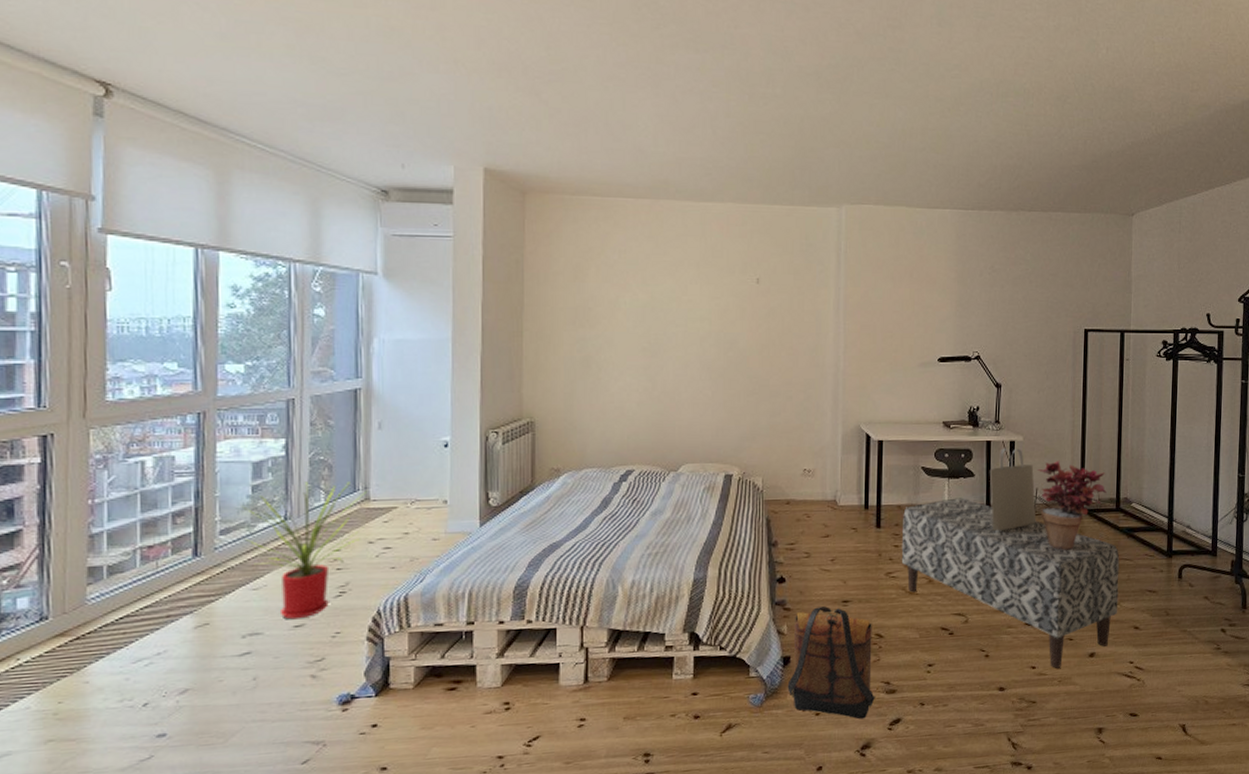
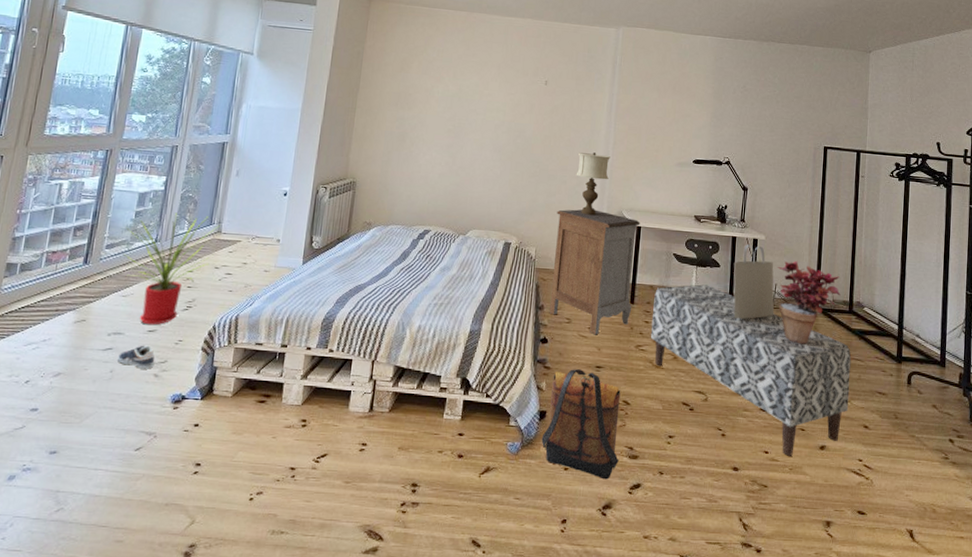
sneaker: none [259,643,309,671] -> present [117,345,155,369]
nightstand: none [784,426,882,567] -> present [549,209,640,335]
table lamp: none [802,360,842,434] -> present [576,152,610,216]

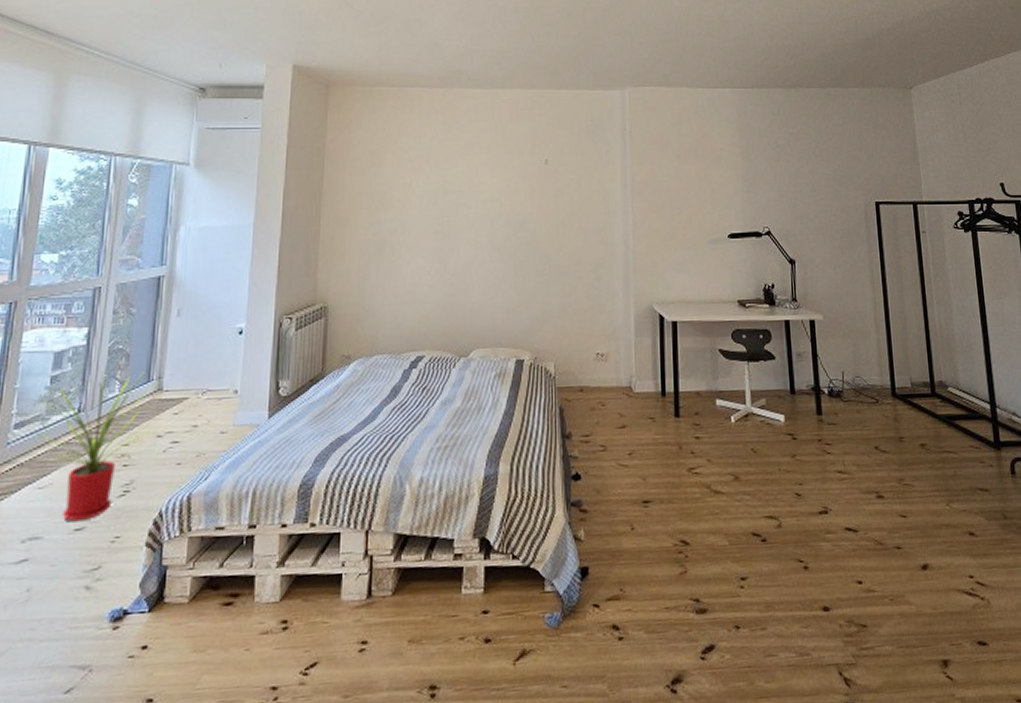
sneaker: present [117,345,155,369] -> none [34,549,86,582]
backpack: present [541,369,621,480] -> none [586,507,684,646]
nightstand: present [549,209,640,335] -> none [575,307,677,462]
table lamp: present [576,152,610,216] -> none [592,238,632,315]
bench: present [651,284,851,456] -> none [703,382,948,584]
tote bag: present [733,244,775,319] -> none [790,328,846,420]
potted plant: present [777,260,841,344] -> none [842,340,919,442]

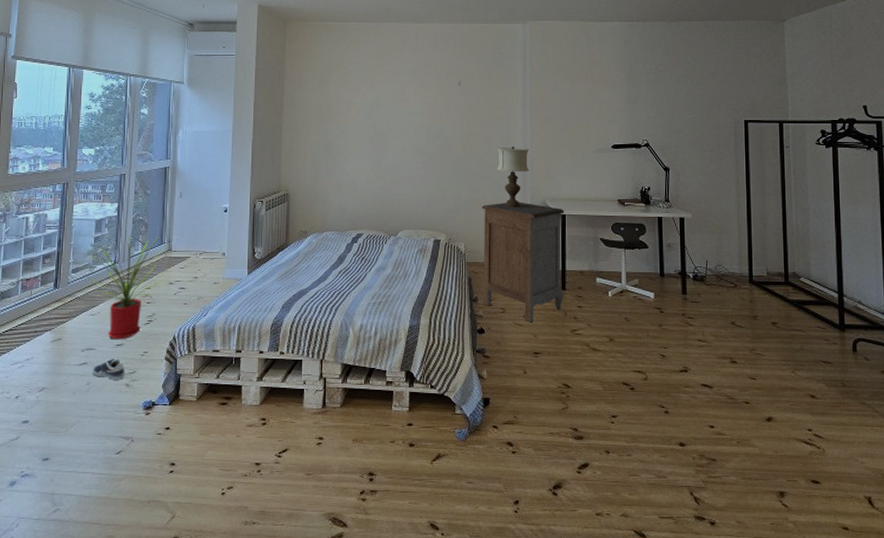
sneaker: none [34,549,86,582] -> present [92,358,125,380]
nightstand: none [575,307,677,462] -> present [482,202,564,323]
table lamp: none [592,238,632,315] -> present [497,147,529,207]

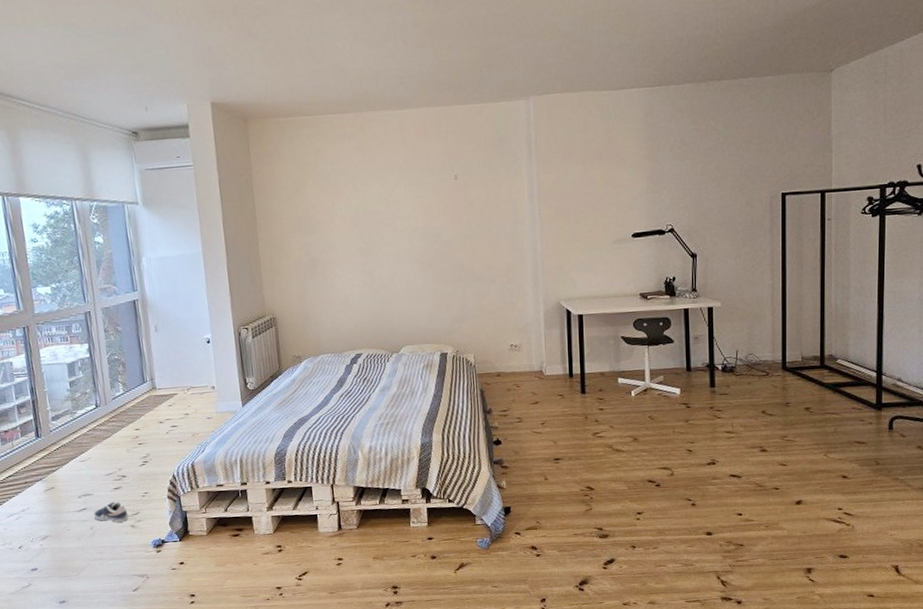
house plant: present [87,235,170,340] -> none [64,375,155,484]
nightstand: present [482,202,564,323] -> none [490,304,583,430]
table lamp: present [497,147,529,207] -> none [503,245,541,312]

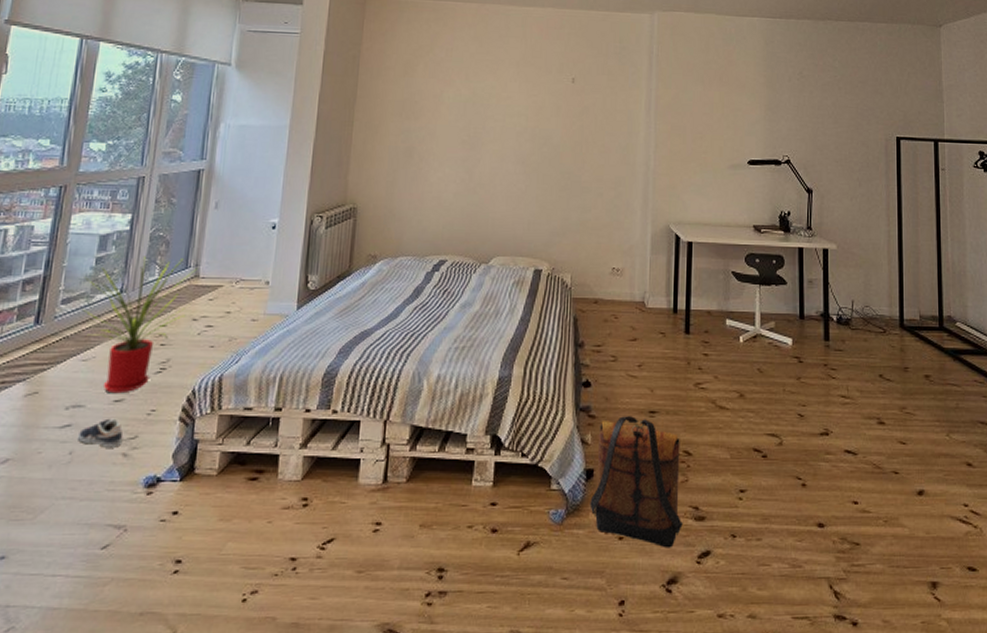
house plant: none [64,375,155,484] -> present [82,256,197,394]
backpack: none [509,464,590,560] -> present [590,416,683,548]

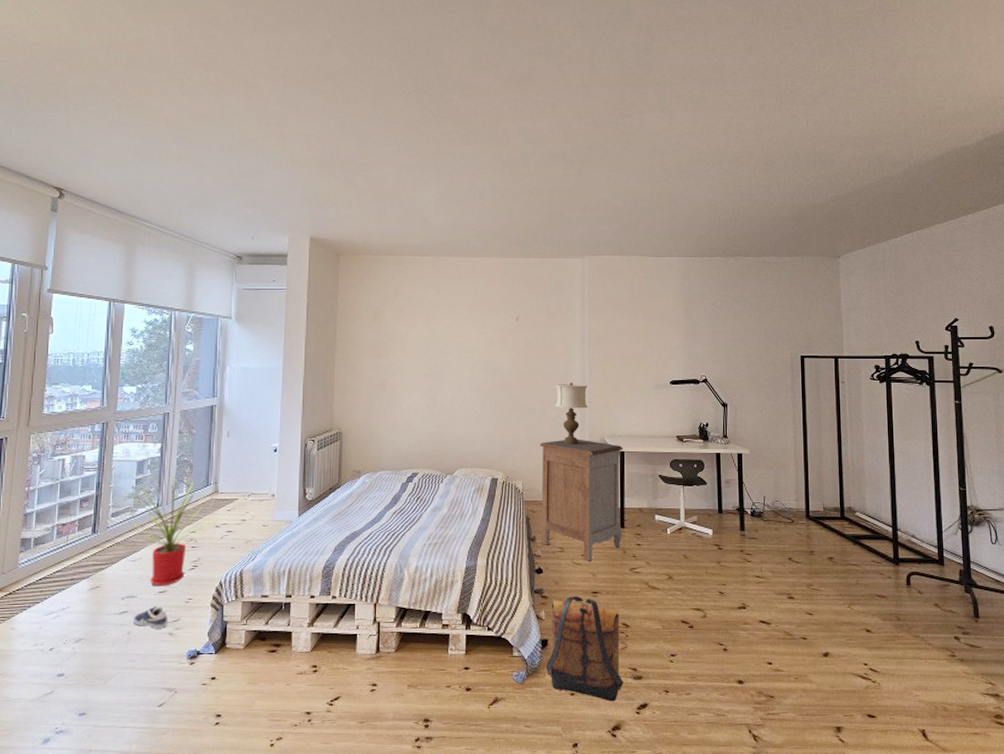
nightstand: none [591,225,691,374] -> present [540,439,623,562]
table lamp: none [613,158,652,232] -> present [555,383,588,445]

